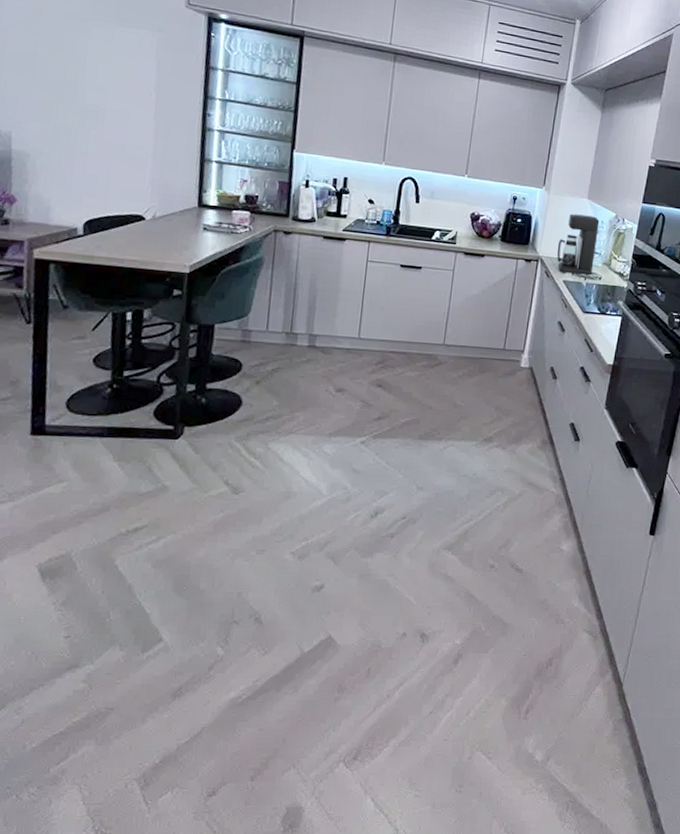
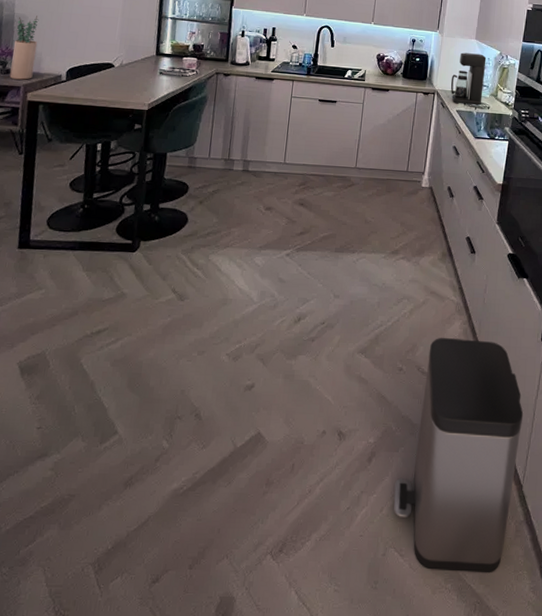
vase: none [9,153,45,234] -> present [9,16,39,81]
pedal bin: none [481,531,627,772] -> present [393,337,524,572]

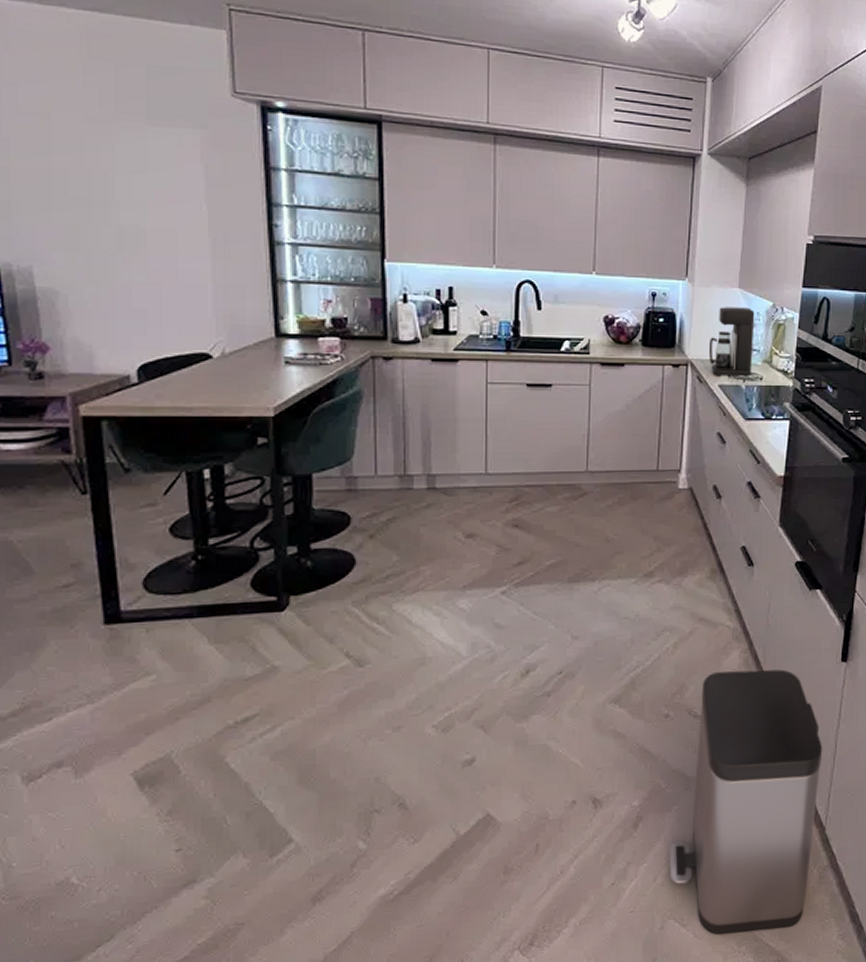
vase: present [9,16,39,81] -> none [42,289,83,388]

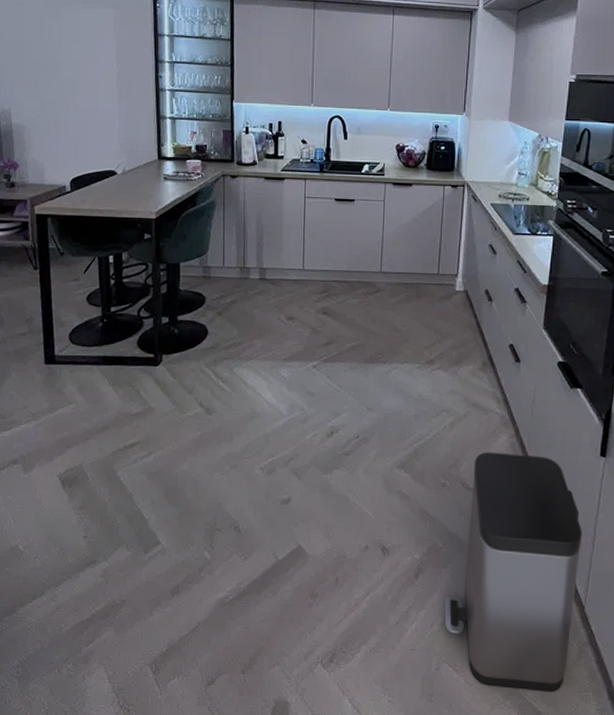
coffee maker: present [708,307,755,377] -> none [482,137,523,197]

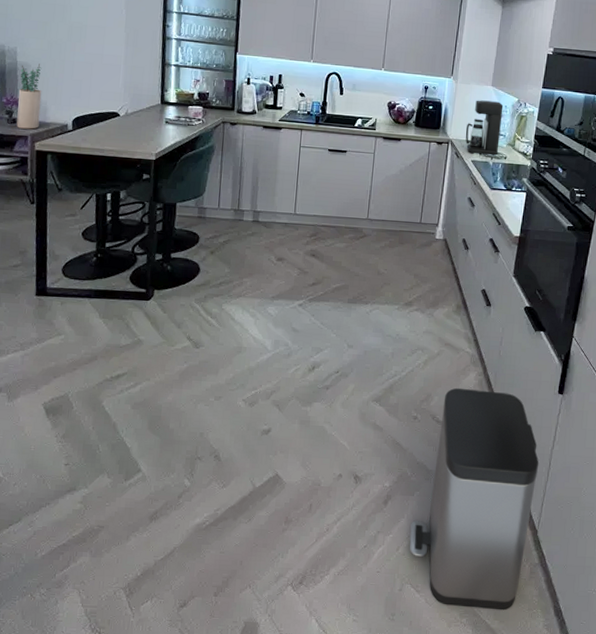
vase: none [15,124,38,194] -> present [16,64,42,130]
coffee maker: none [482,137,523,197] -> present [465,100,503,156]

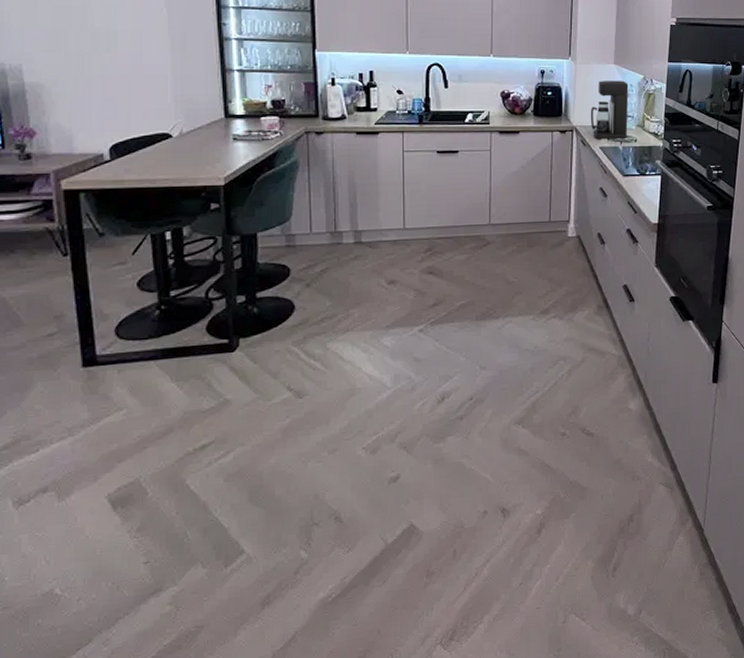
vase: present [16,64,42,130] -> none [30,82,64,166]
pedal bin: present [409,387,539,610] -> none [568,391,699,628]

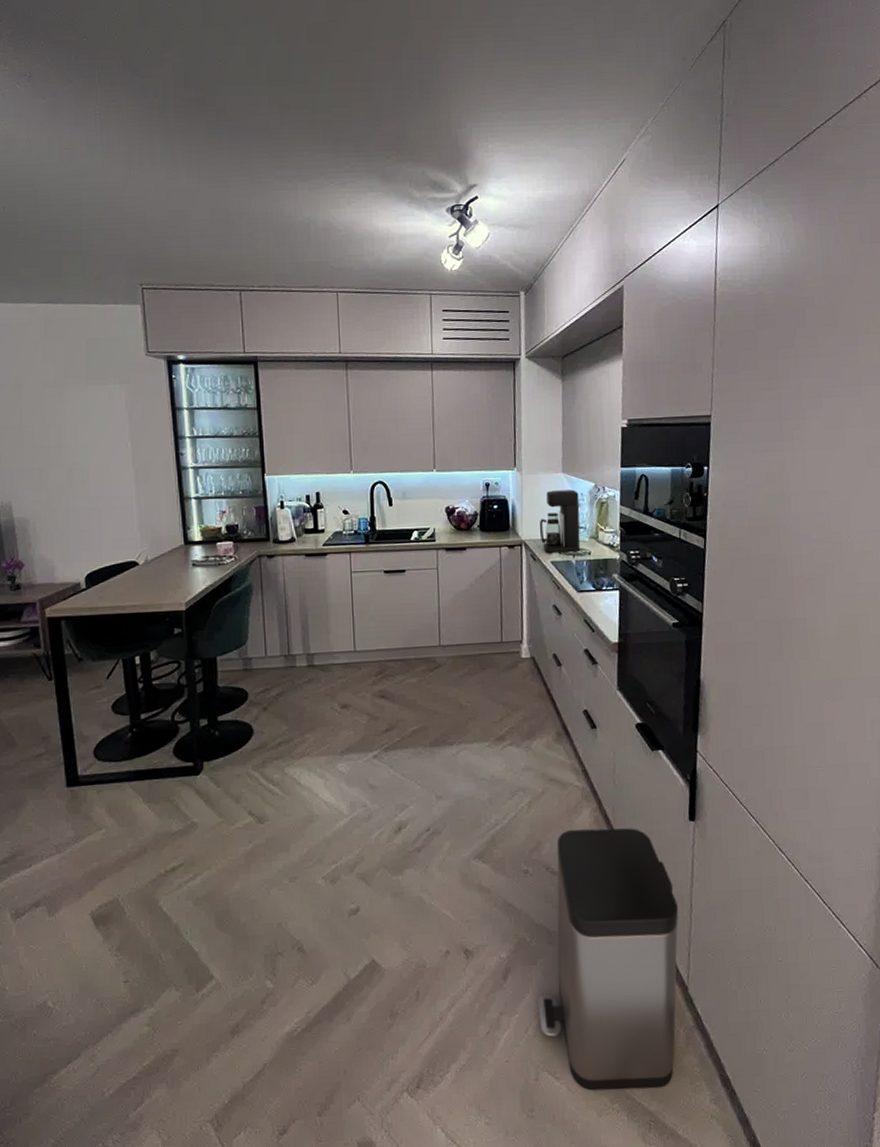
pedal bin: none [568,391,699,628] -> present [537,828,679,1091]

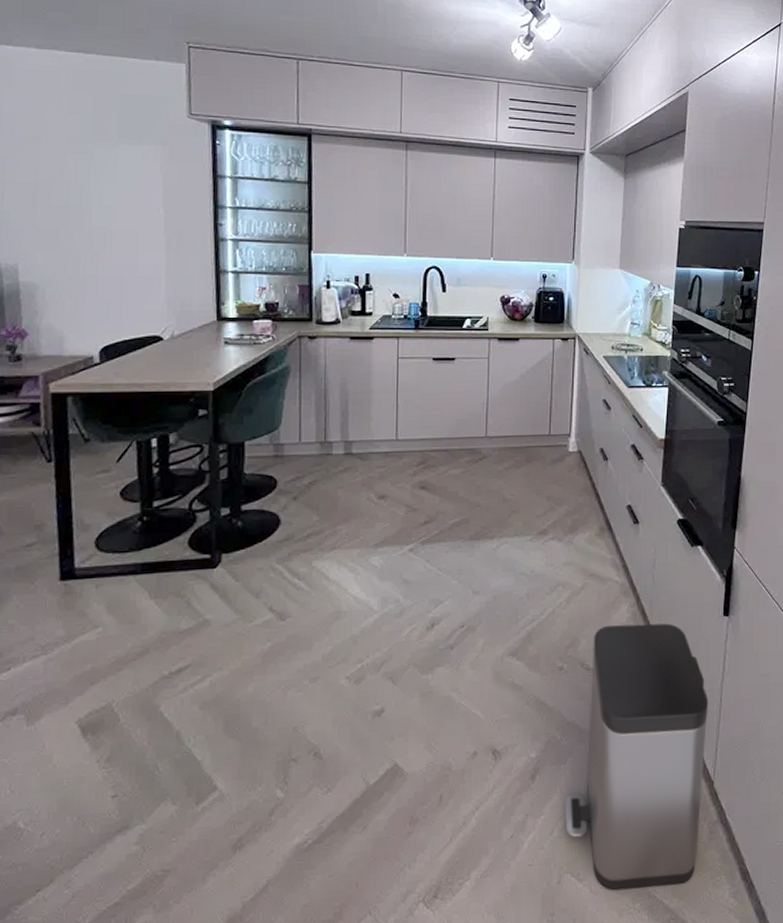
coffee maker: present [539,489,581,554] -> none [593,286,635,348]

